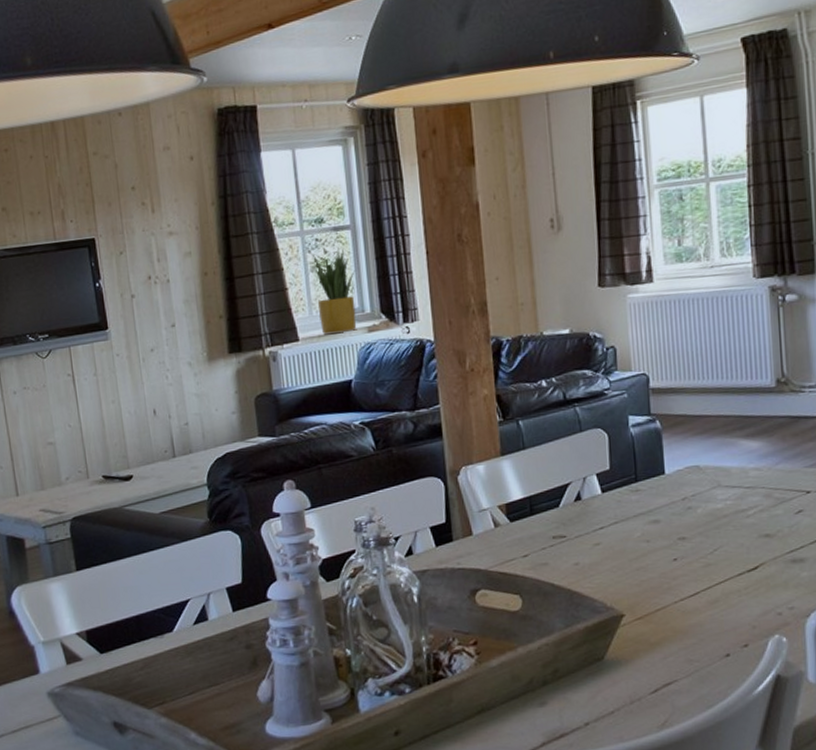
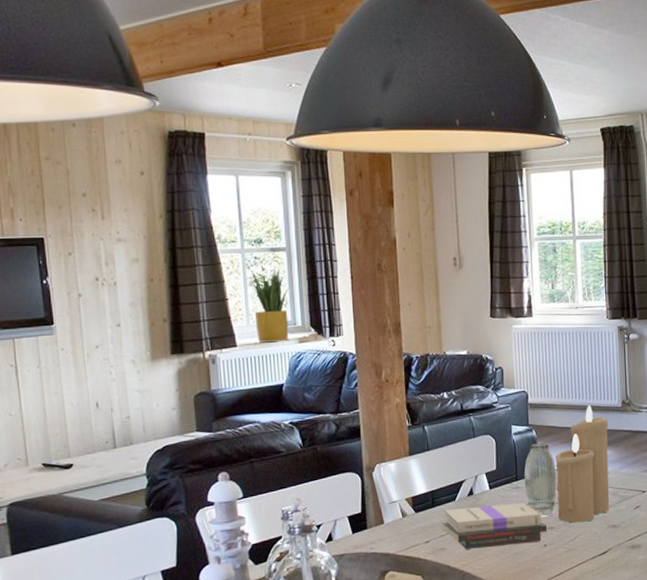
books: none [542,508,677,564] -> present [441,502,547,549]
vase: none [645,435,690,525] -> present [524,443,557,517]
candle: none [686,386,761,532] -> present [555,405,610,523]

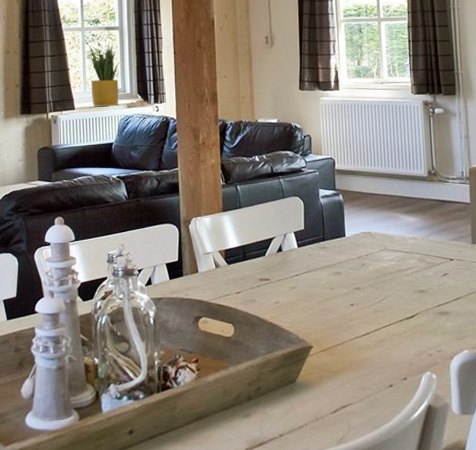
books: present [441,502,547,549] -> none [252,262,354,303]
vase: present [524,443,557,517] -> none [331,206,364,277]
candle: present [555,405,610,523] -> none [361,173,417,285]

